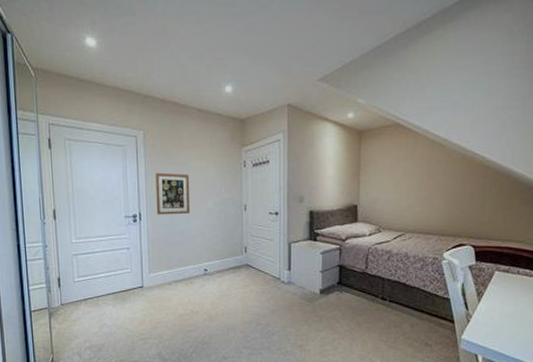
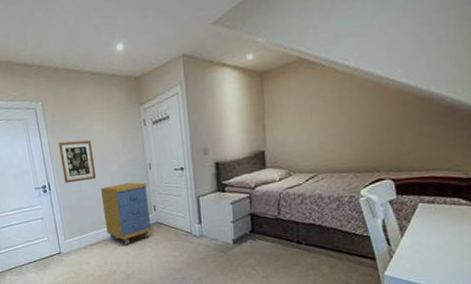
storage cabinet: none [193,221,241,285] -> present [101,182,152,245]

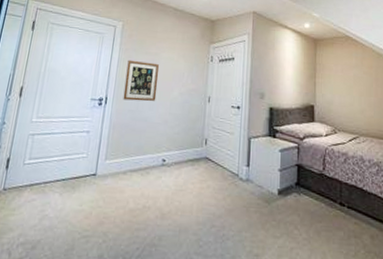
storage cabinet: present [101,182,152,245] -> none [152,110,204,177]

